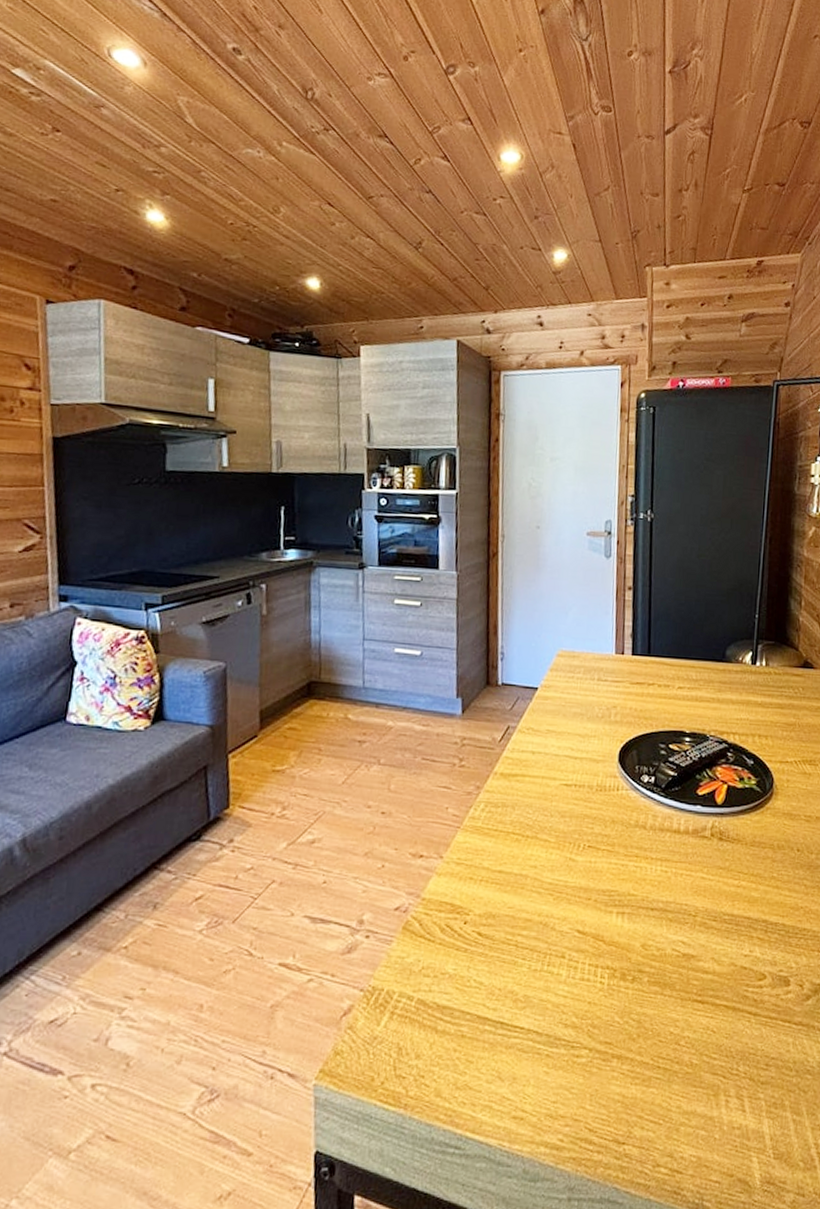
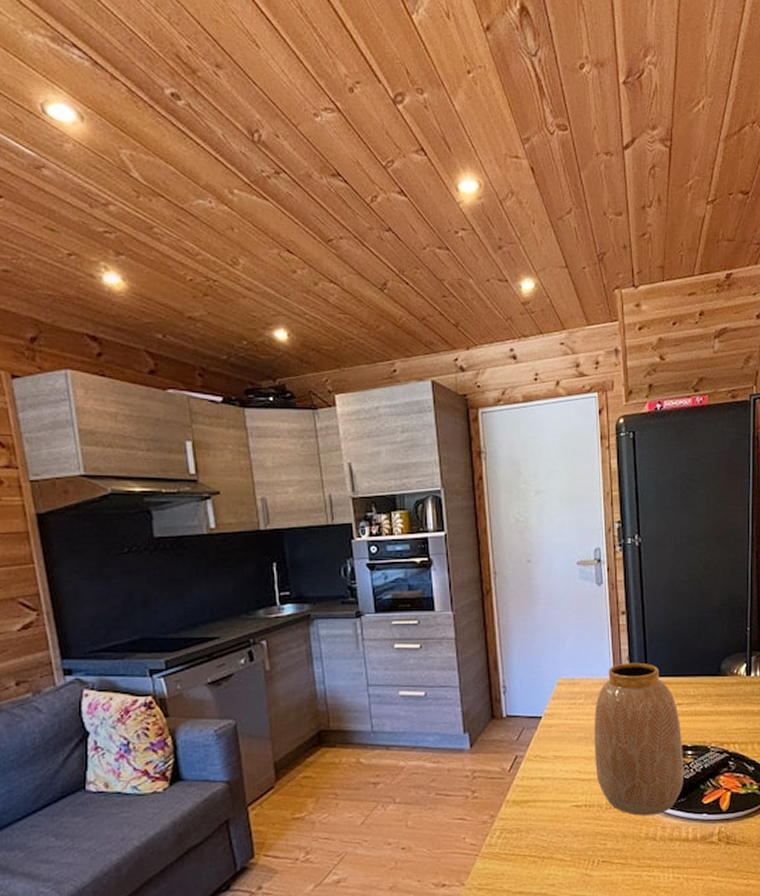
vase: none [589,640,681,802] -> present [594,662,683,816]

